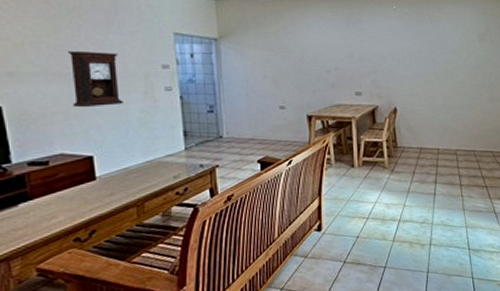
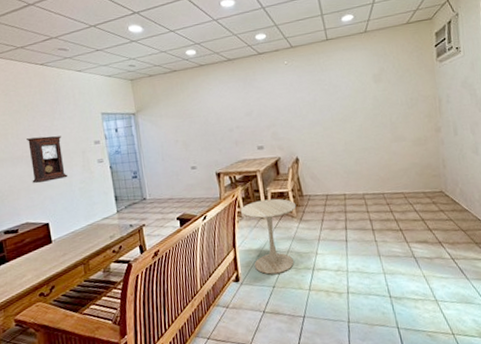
side table: none [331,147,389,225] -> present [241,198,297,275]

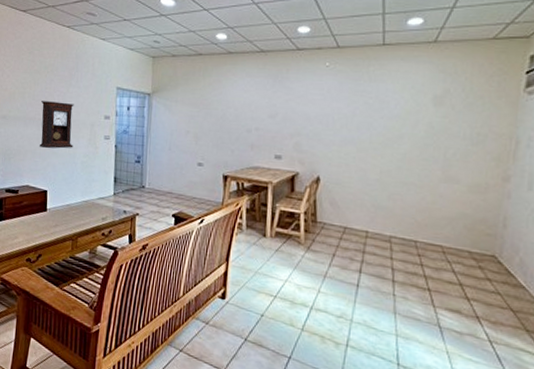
side table: present [241,198,297,275] -> none [242,215,307,303]

